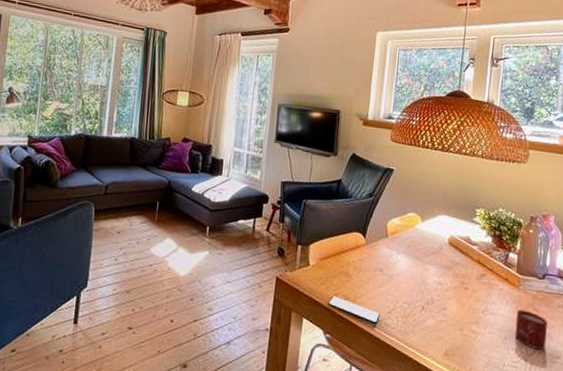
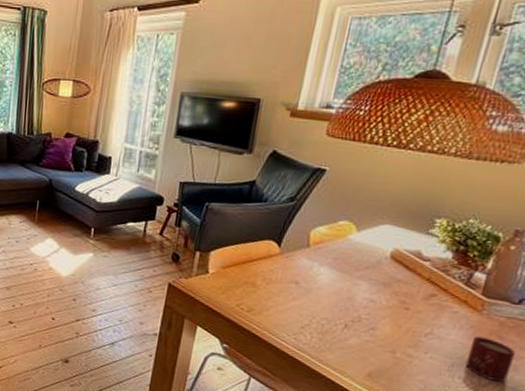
smartphone: present [328,295,380,325] -> none [227,306,291,339]

